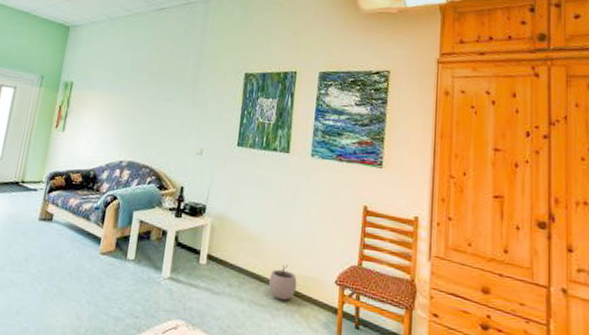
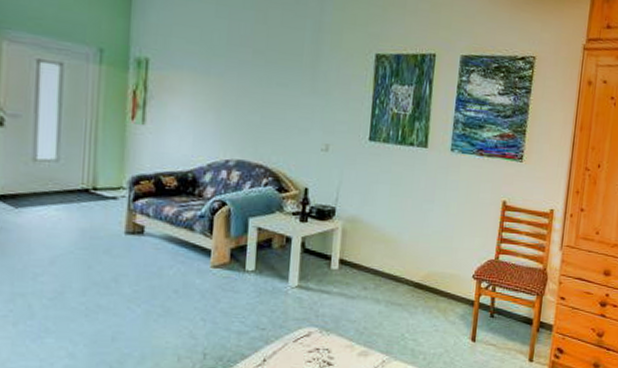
plant pot: present [269,264,297,301] -> none [406,263,435,298]

